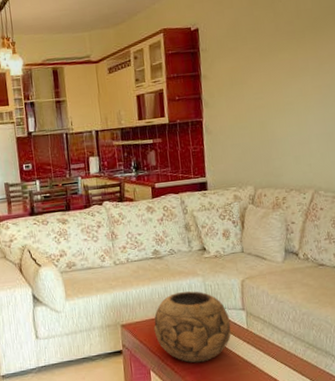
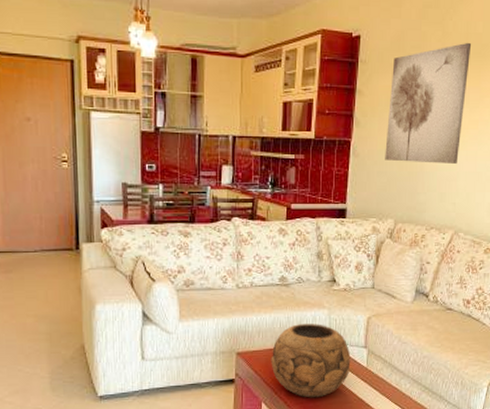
wall art: none [232,18,307,134] -> present [385,42,472,164]

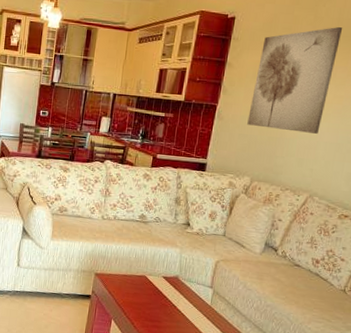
decorative bowl: present [271,324,351,398] -> none [123,257,197,325]

